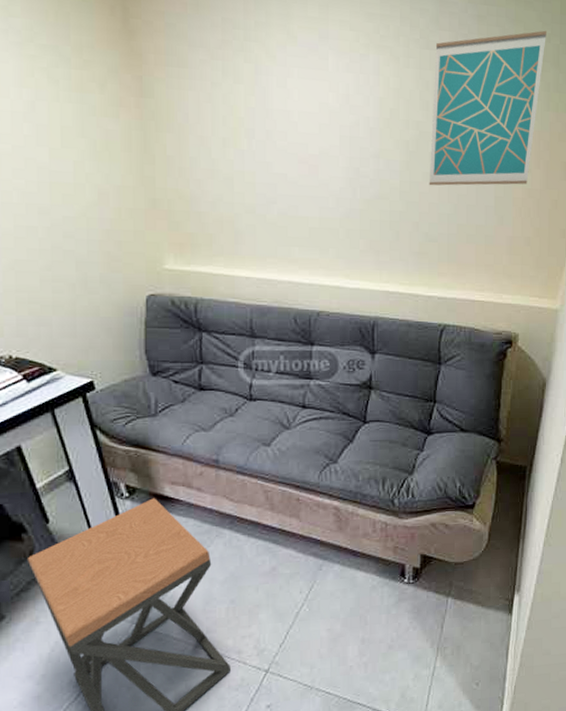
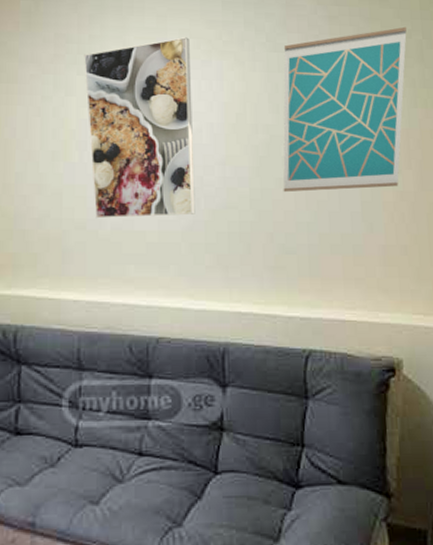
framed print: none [250,28,352,204] -> present [84,36,195,219]

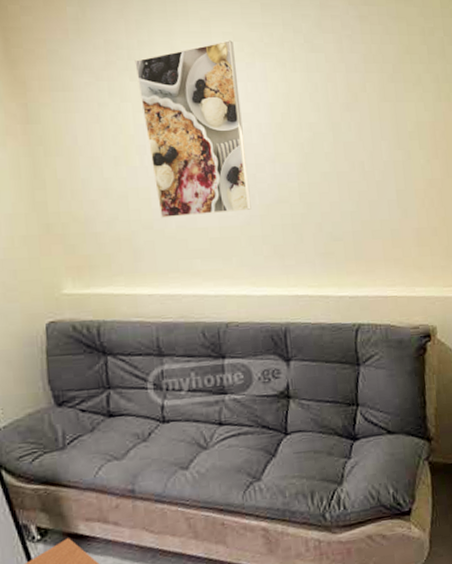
wall art: present [283,26,407,193] -> none [320,24,430,185]

